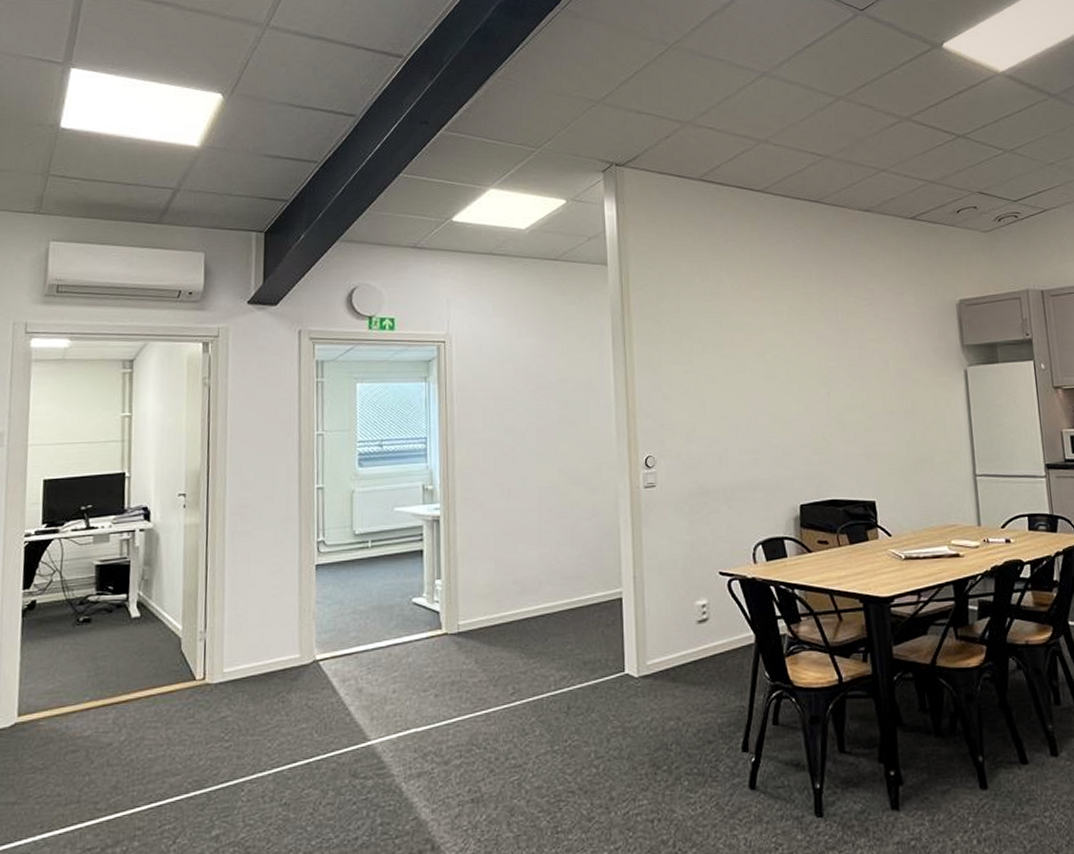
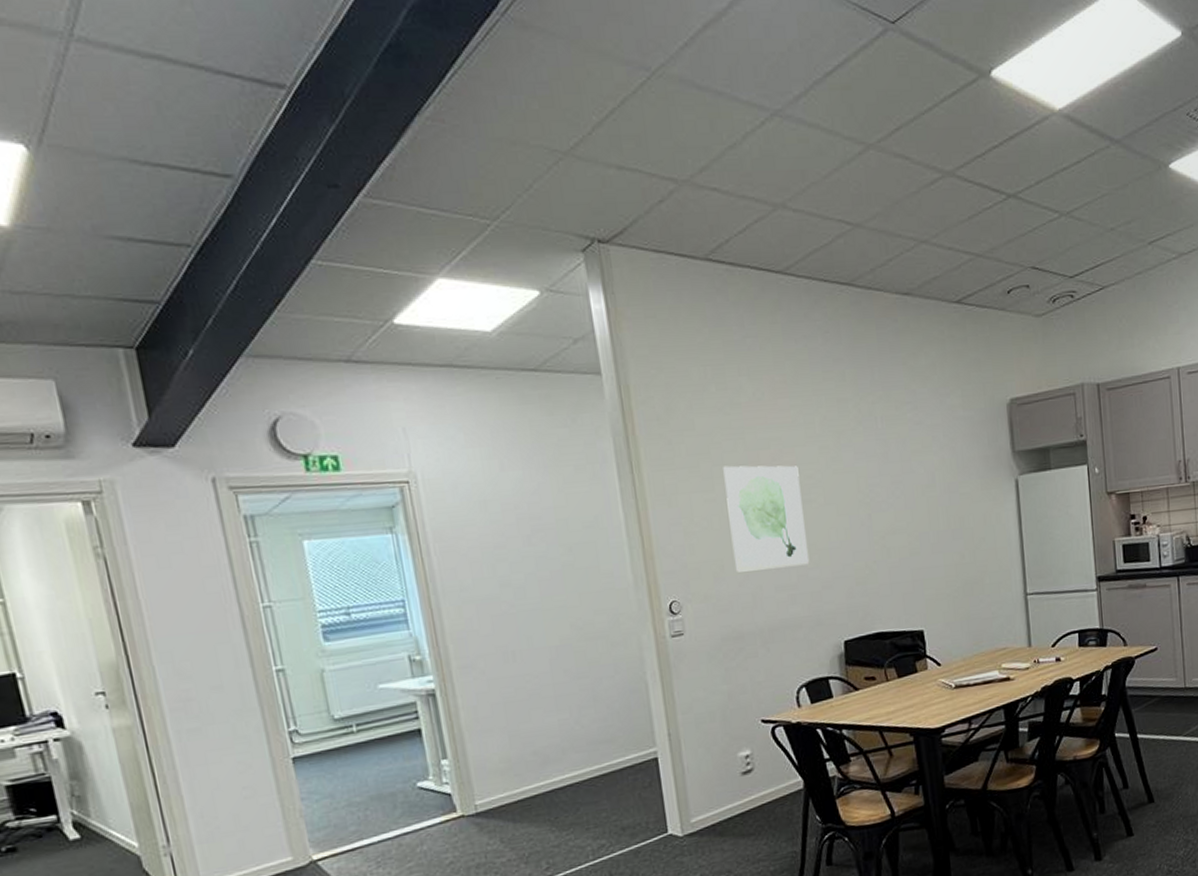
wall art: none [701,343,772,435] -> present [723,465,810,572]

